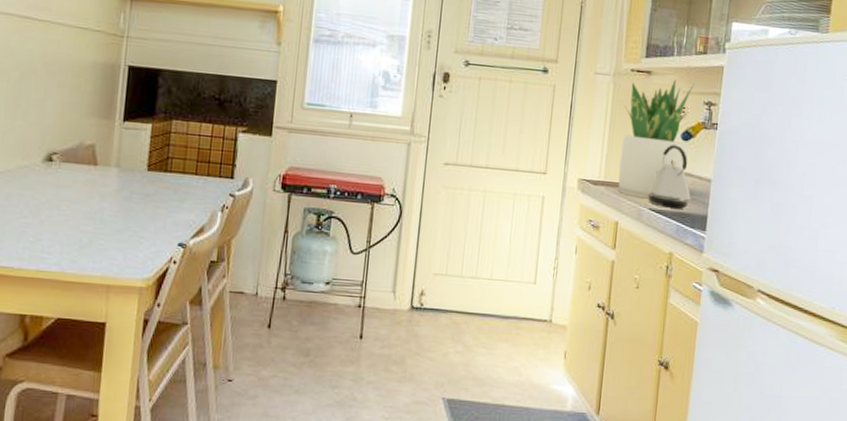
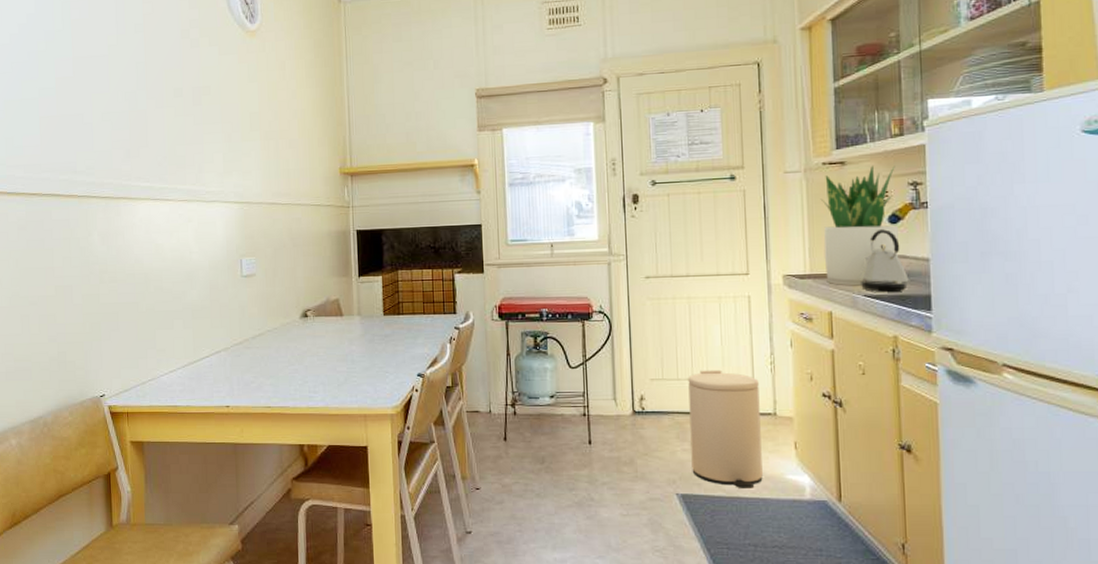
pedal bin: none [462,269,540,396] -> present [688,369,763,488]

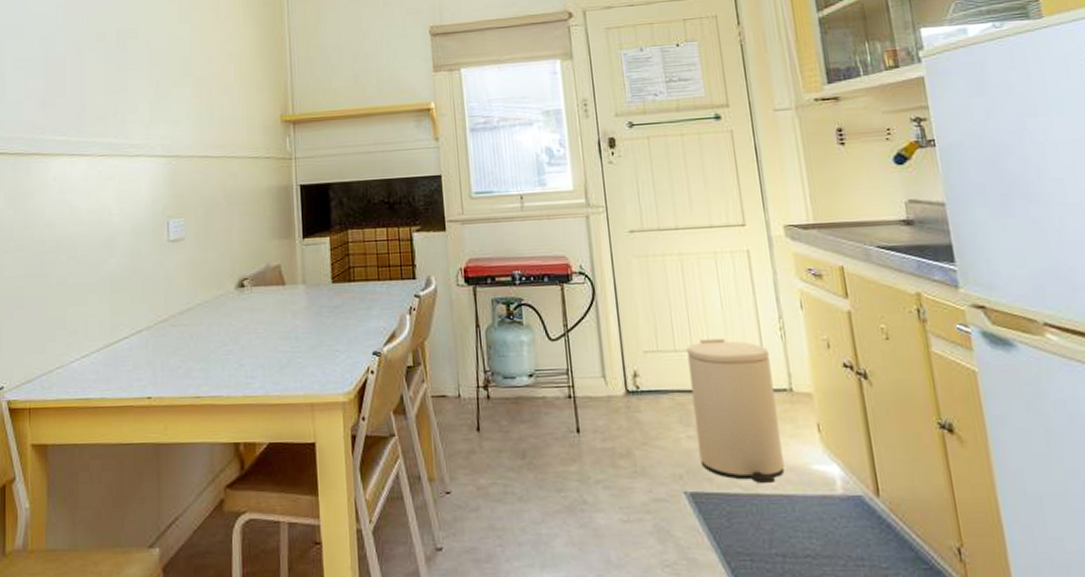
planter: present [820,165,899,287] -> none [816,100,911,237]
kettle: present [858,228,909,292] -> none [868,170,925,242]

